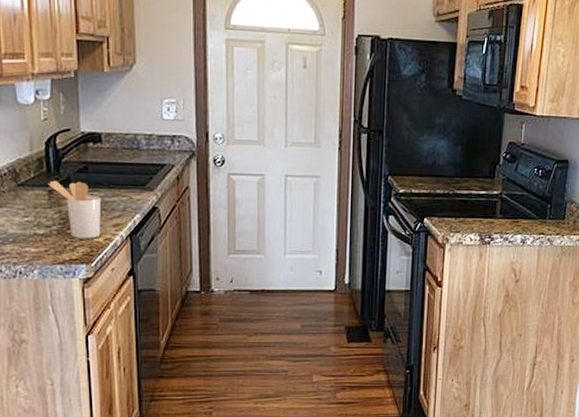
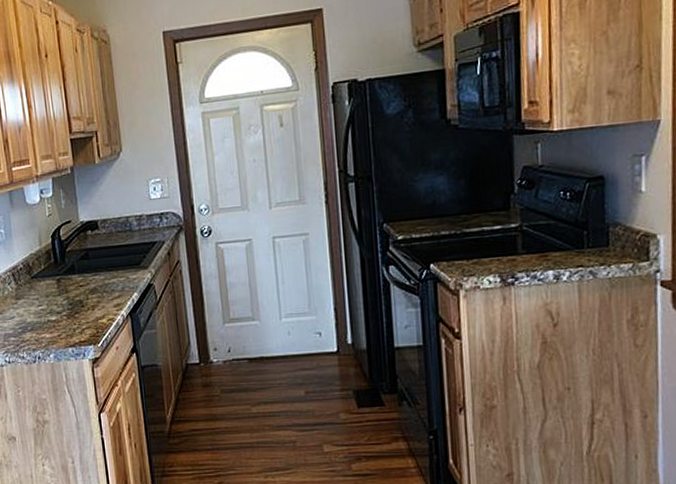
utensil holder: present [47,180,101,239] -> none [56,267,104,321]

